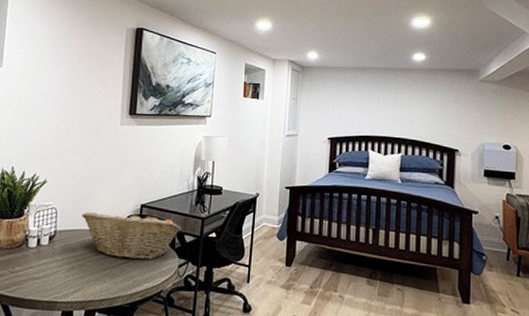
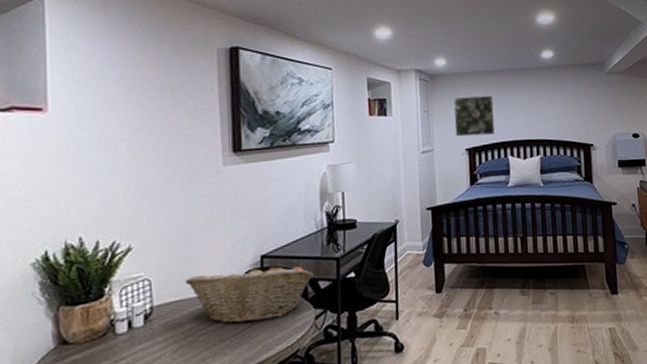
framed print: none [319,89,359,128] -> present [454,96,495,137]

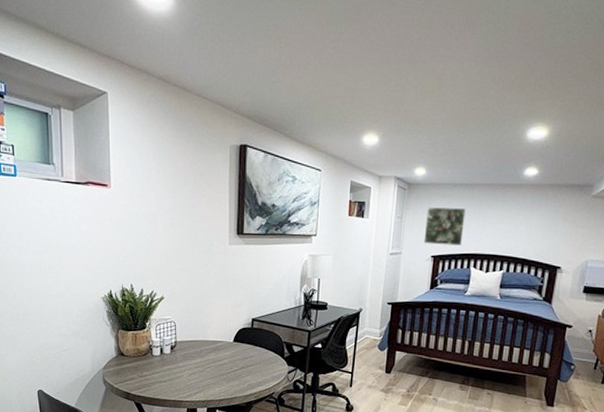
fruit basket: present [185,264,314,324] -> none [198,324,290,367]

